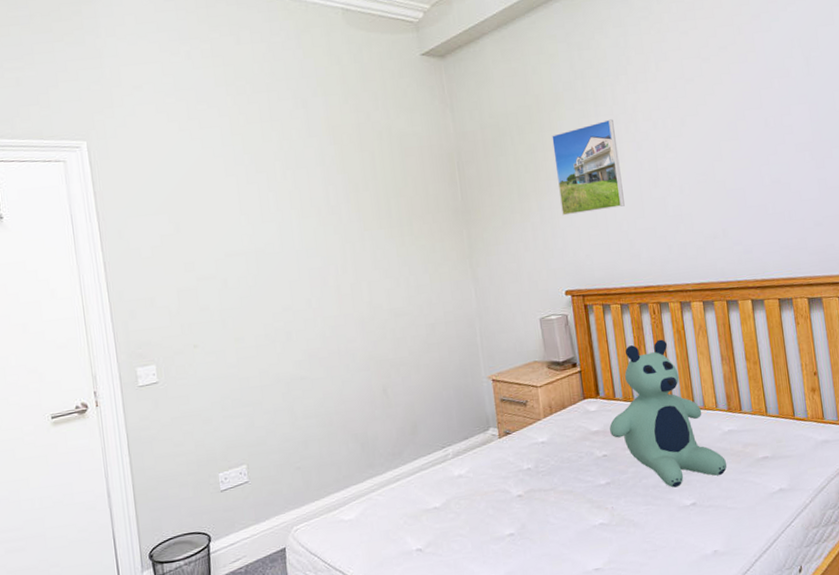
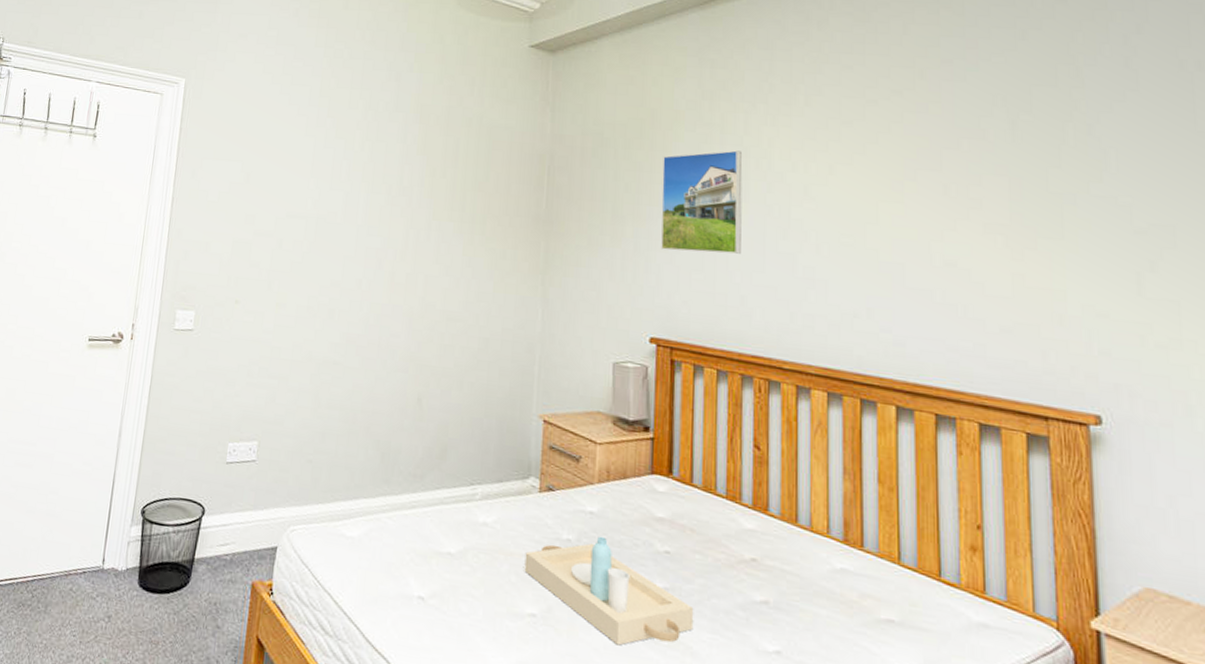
serving tray: none [496,458,633,536] -> present [524,536,694,646]
bear: present [609,339,727,488] -> none [679,423,833,625]

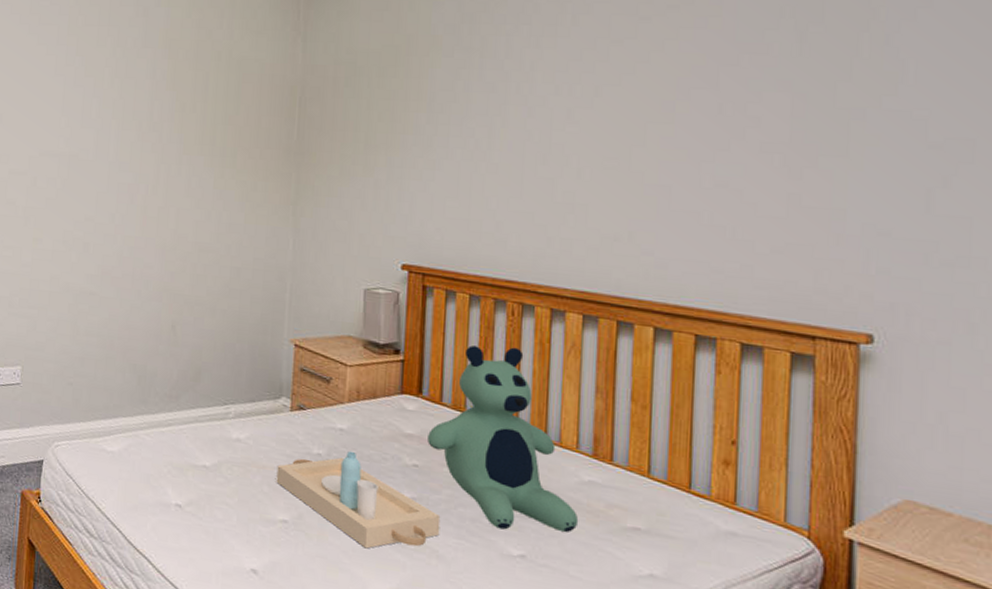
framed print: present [661,150,743,254] -> none [415,75,502,181]
bear: none [679,423,833,625] -> present [428,345,579,532]

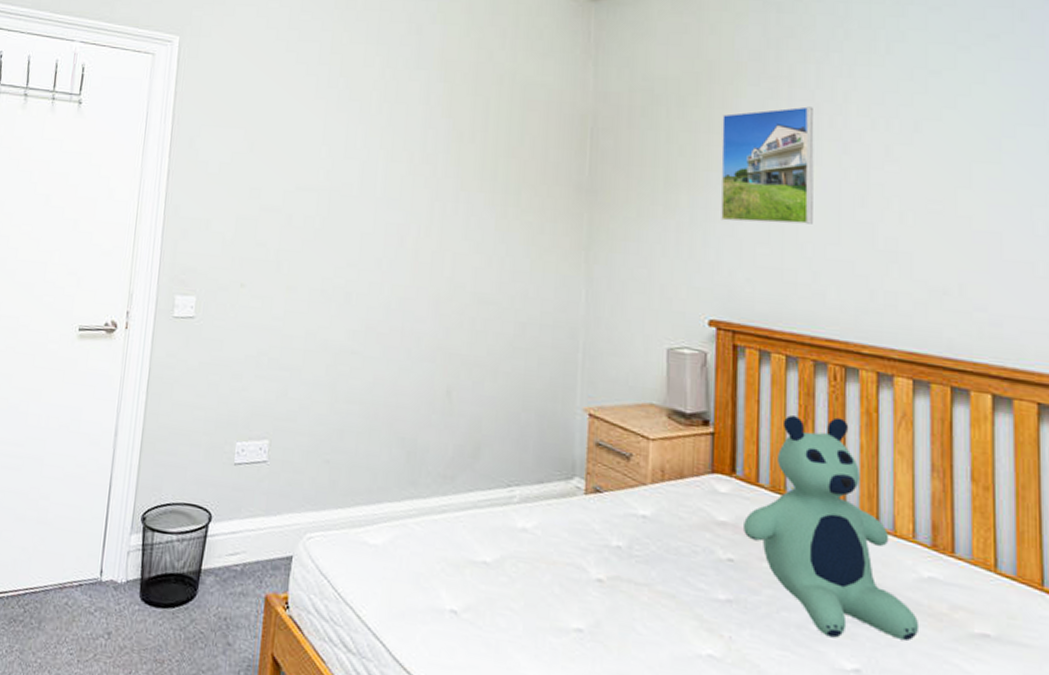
serving tray: present [276,451,441,549] -> none [569,542,761,664]
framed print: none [415,75,502,181] -> present [720,106,814,224]

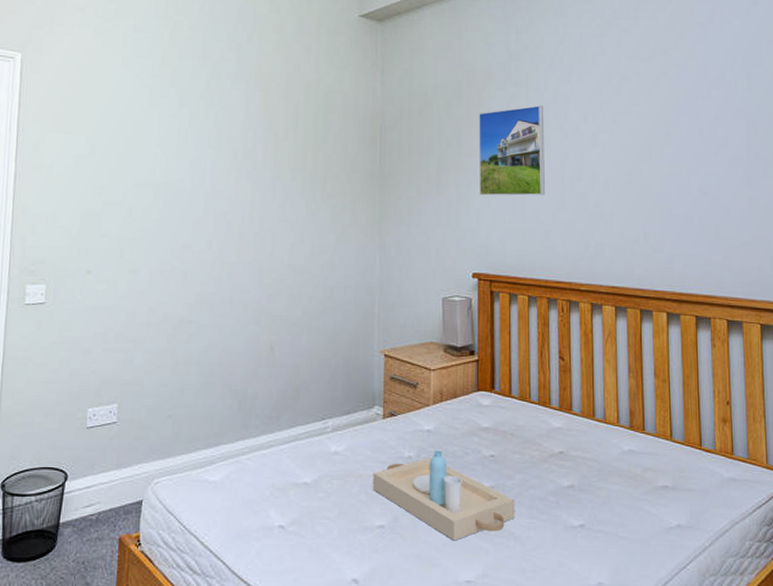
serving tray: none [569,542,761,664] -> present [372,450,515,541]
bear: present [744,415,920,640] -> none [501,339,623,504]

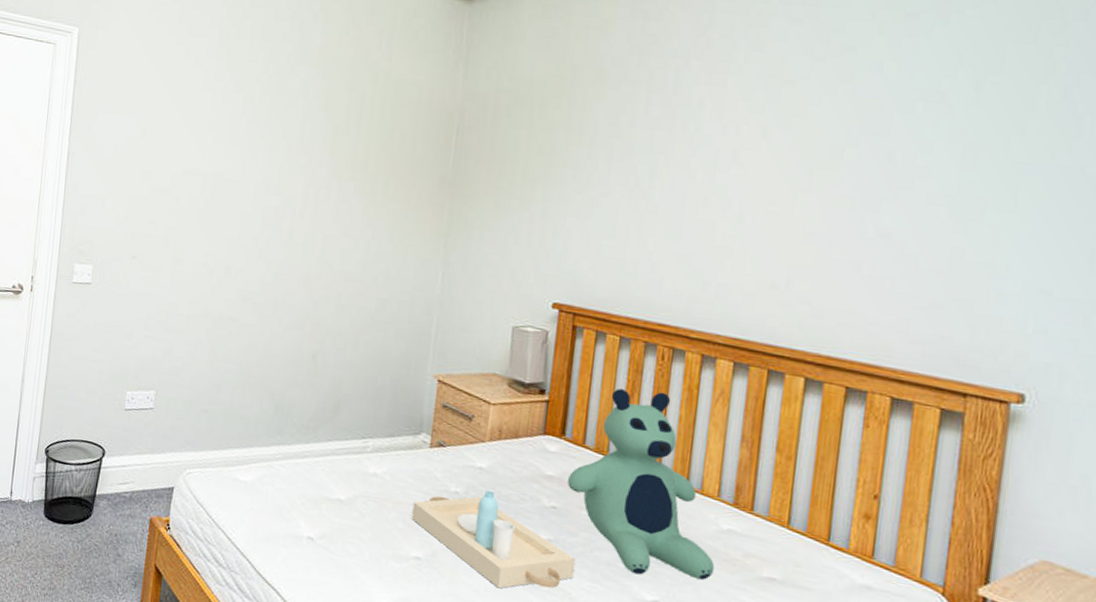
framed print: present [478,105,545,196] -> none [572,110,668,220]
bear: none [501,339,623,504] -> present [568,388,715,580]

